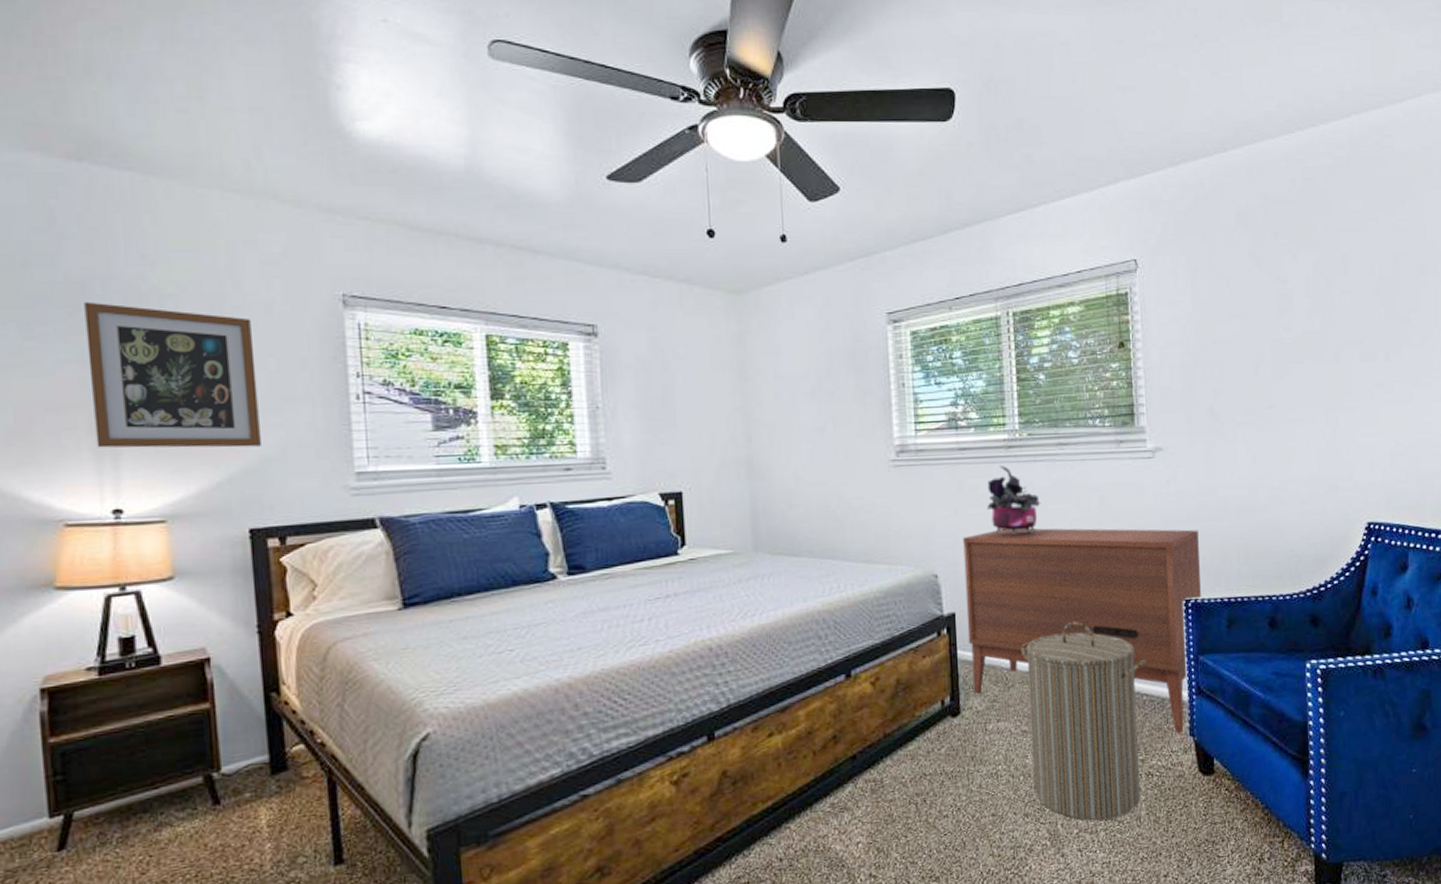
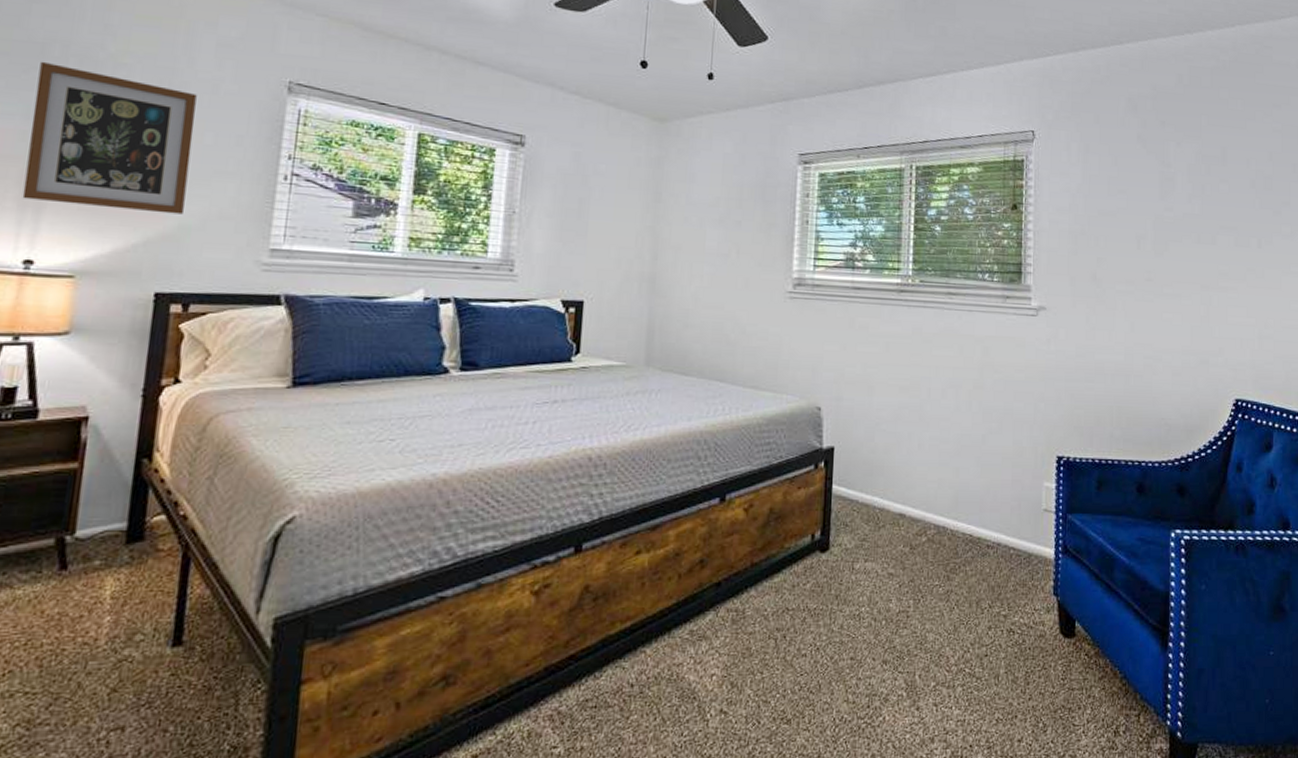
dresser: present [963,528,1202,734] -> none [844,369,1076,592]
potted plant: present [987,465,1041,536] -> none [875,307,927,377]
laundry hamper: present [1022,621,1146,821] -> none [895,467,1016,675]

